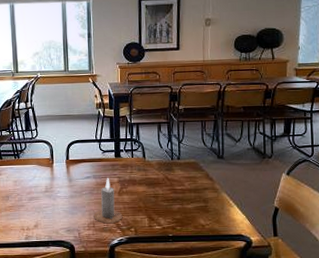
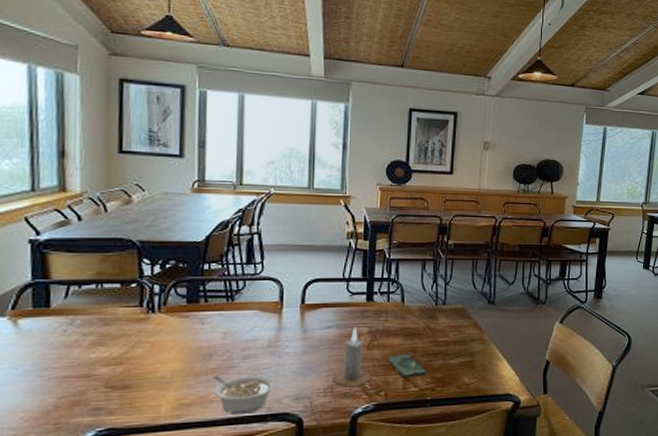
legume: none [10,211,53,240] -> present [212,375,276,415]
smartphone: none [134,199,168,219] -> present [387,354,427,379]

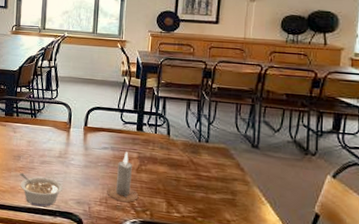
smartphone: present [387,354,427,379] -> none [153,181,189,204]

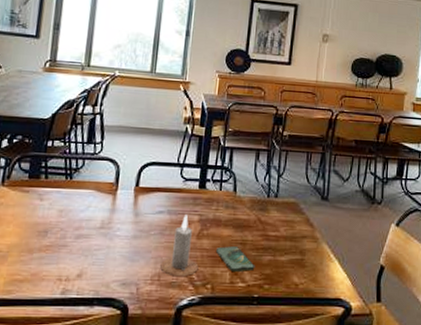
legume: present [20,172,64,207] -> none [45,252,105,296]
smartphone: none [153,181,189,204] -> present [215,246,255,273]

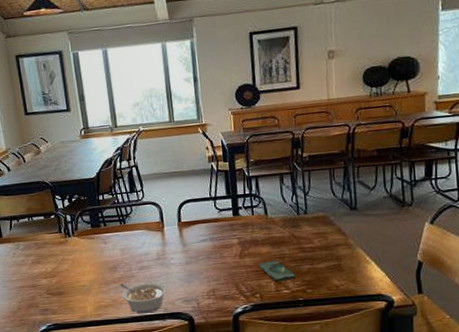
legume: none [45,252,105,296] -> present [119,282,168,314]
candle: present [160,215,199,276] -> none [213,239,246,290]

